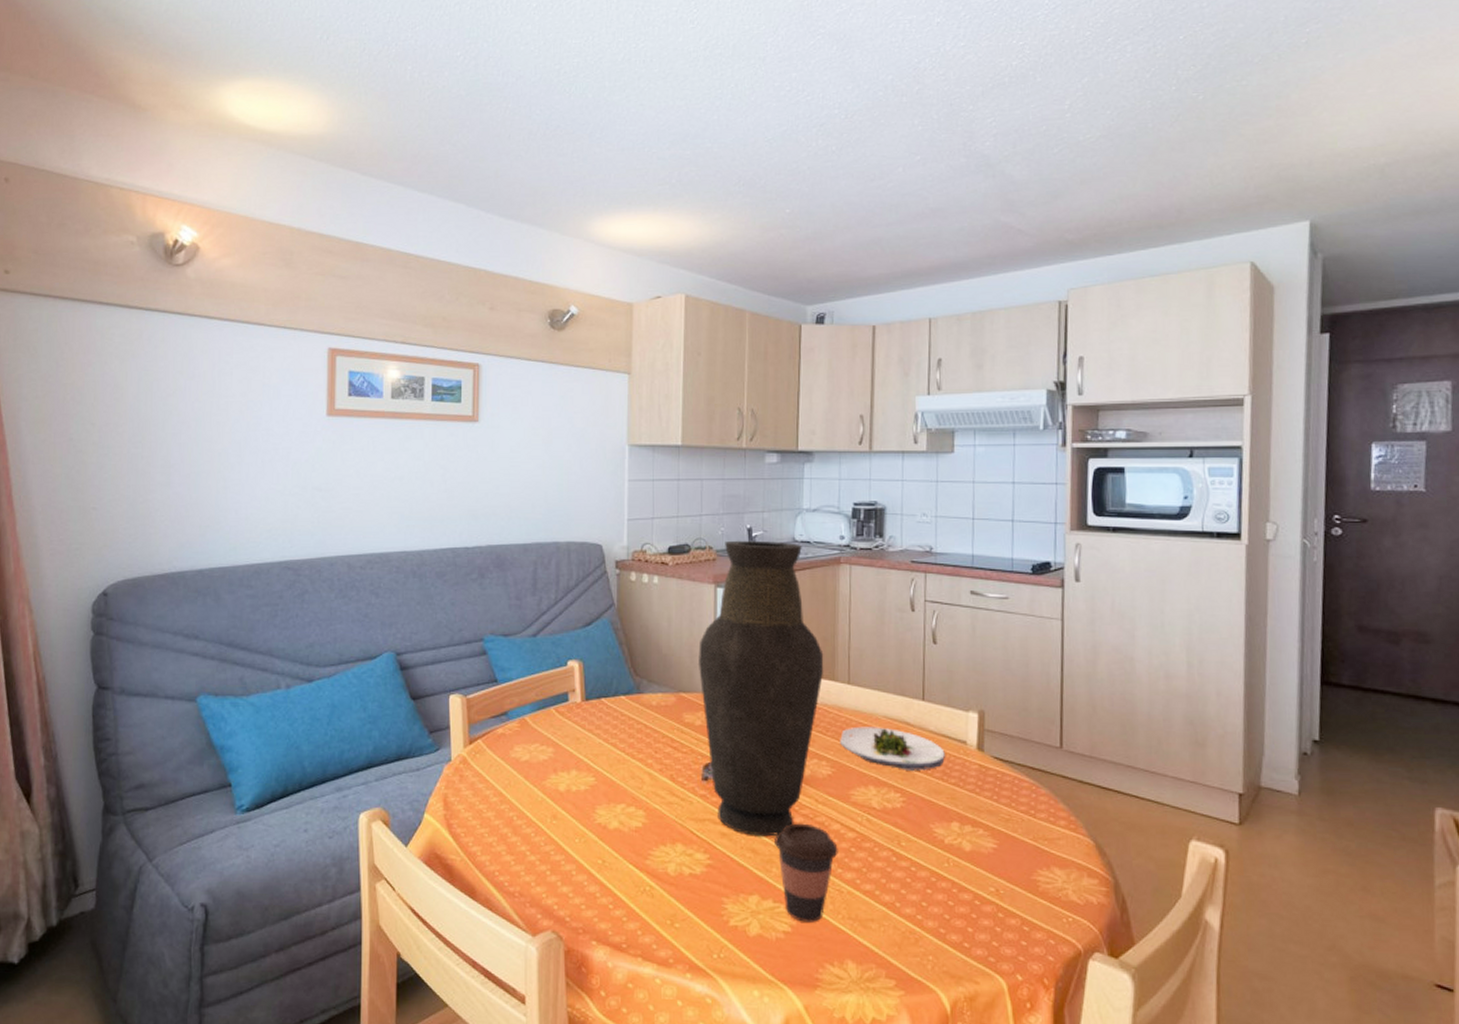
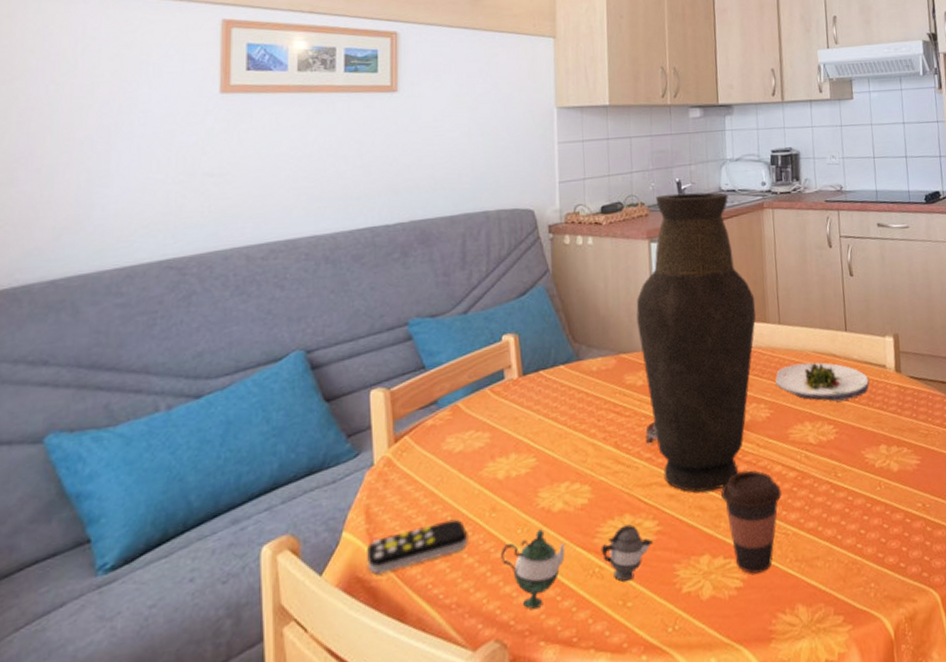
remote control: none [443,819,531,856] -> present [366,519,468,575]
teapot: none [559,842,703,911] -> present [500,524,653,610]

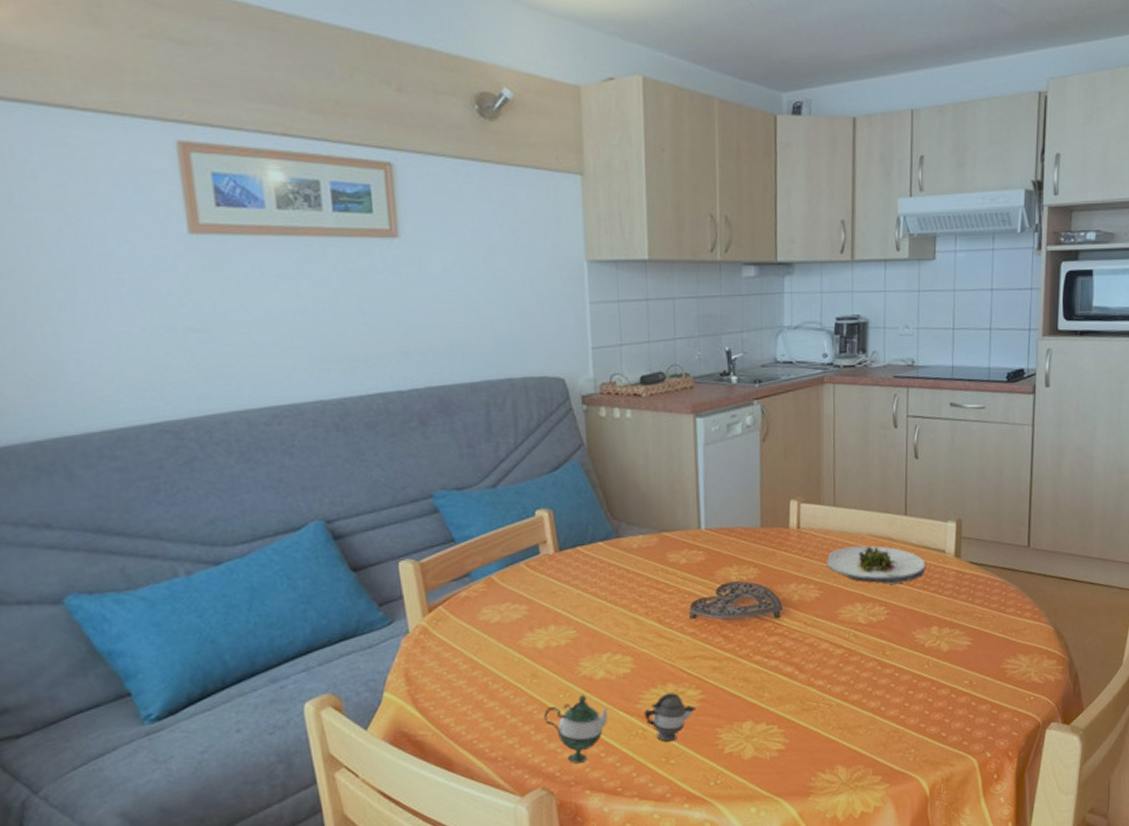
remote control: present [366,519,468,575] -> none [409,683,511,731]
vase: present [636,192,756,492] -> none [679,363,810,665]
coffee cup: present [721,470,782,574] -> none [766,646,827,739]

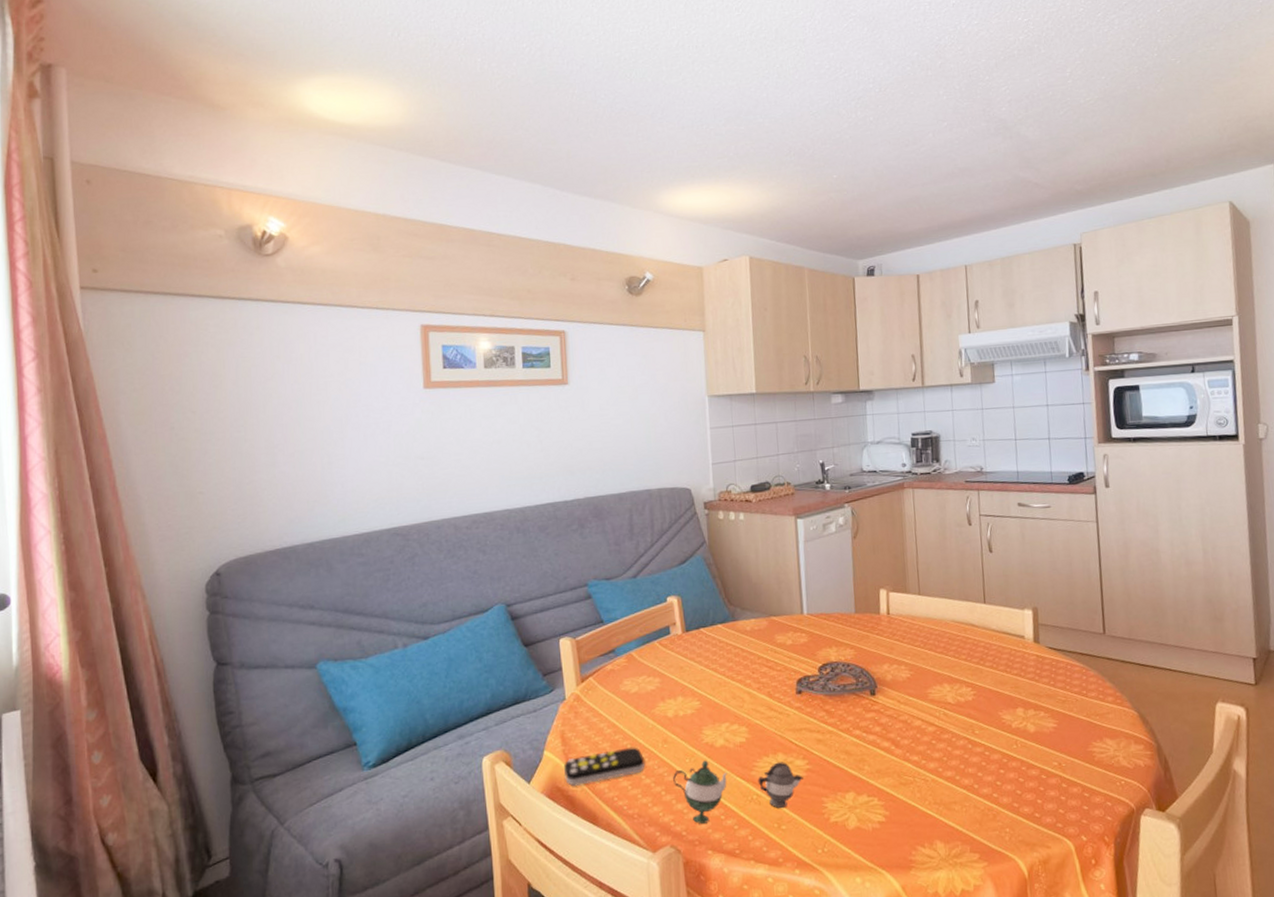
remote control: none [409,683,511,731] -> present [563,747,646,787]
salad plate: present [827,545,926,584] -> none [915,630,1007,667]

